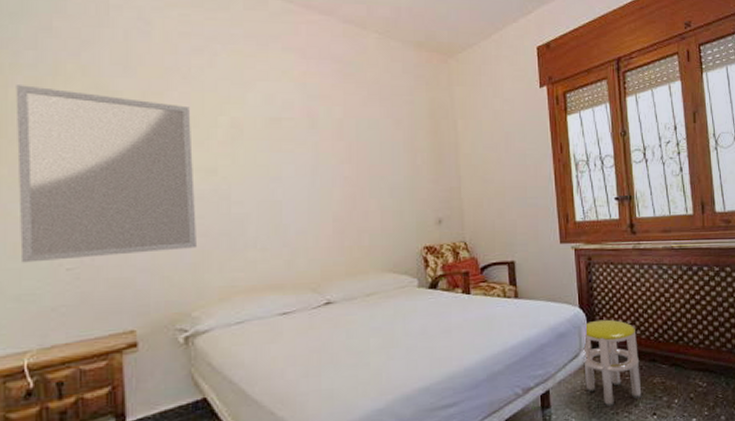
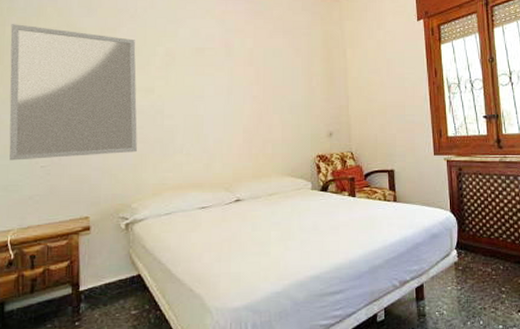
stool: present [582,319,642,407] -> none [453,223,508,303]

